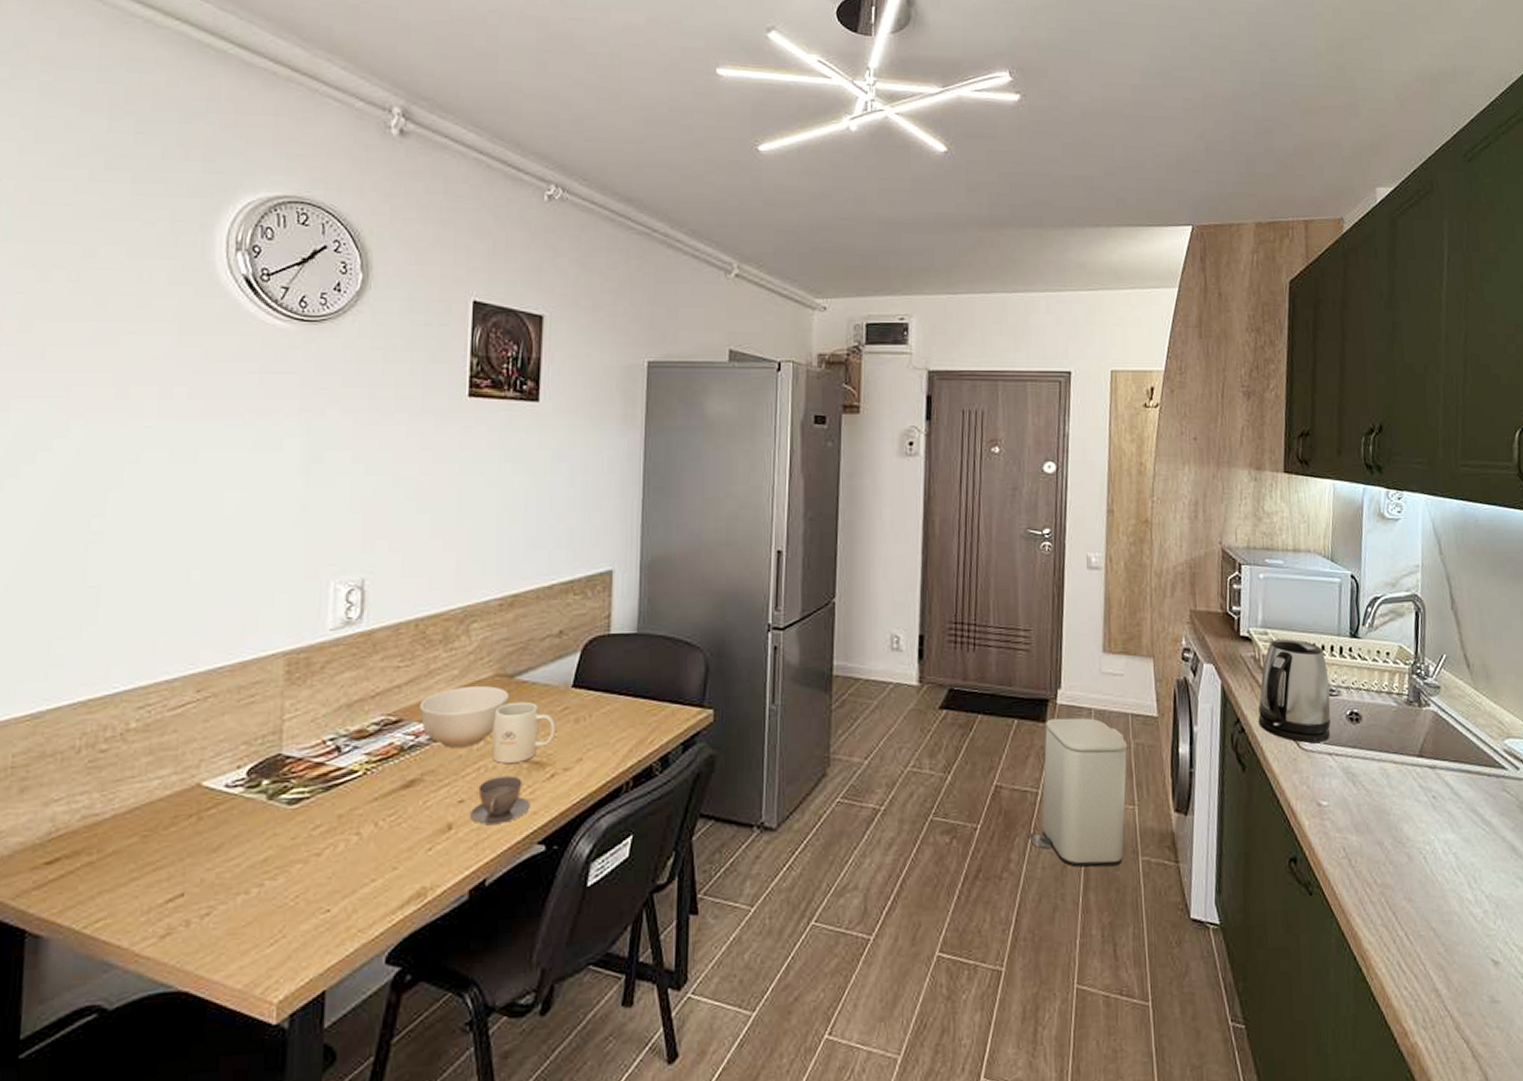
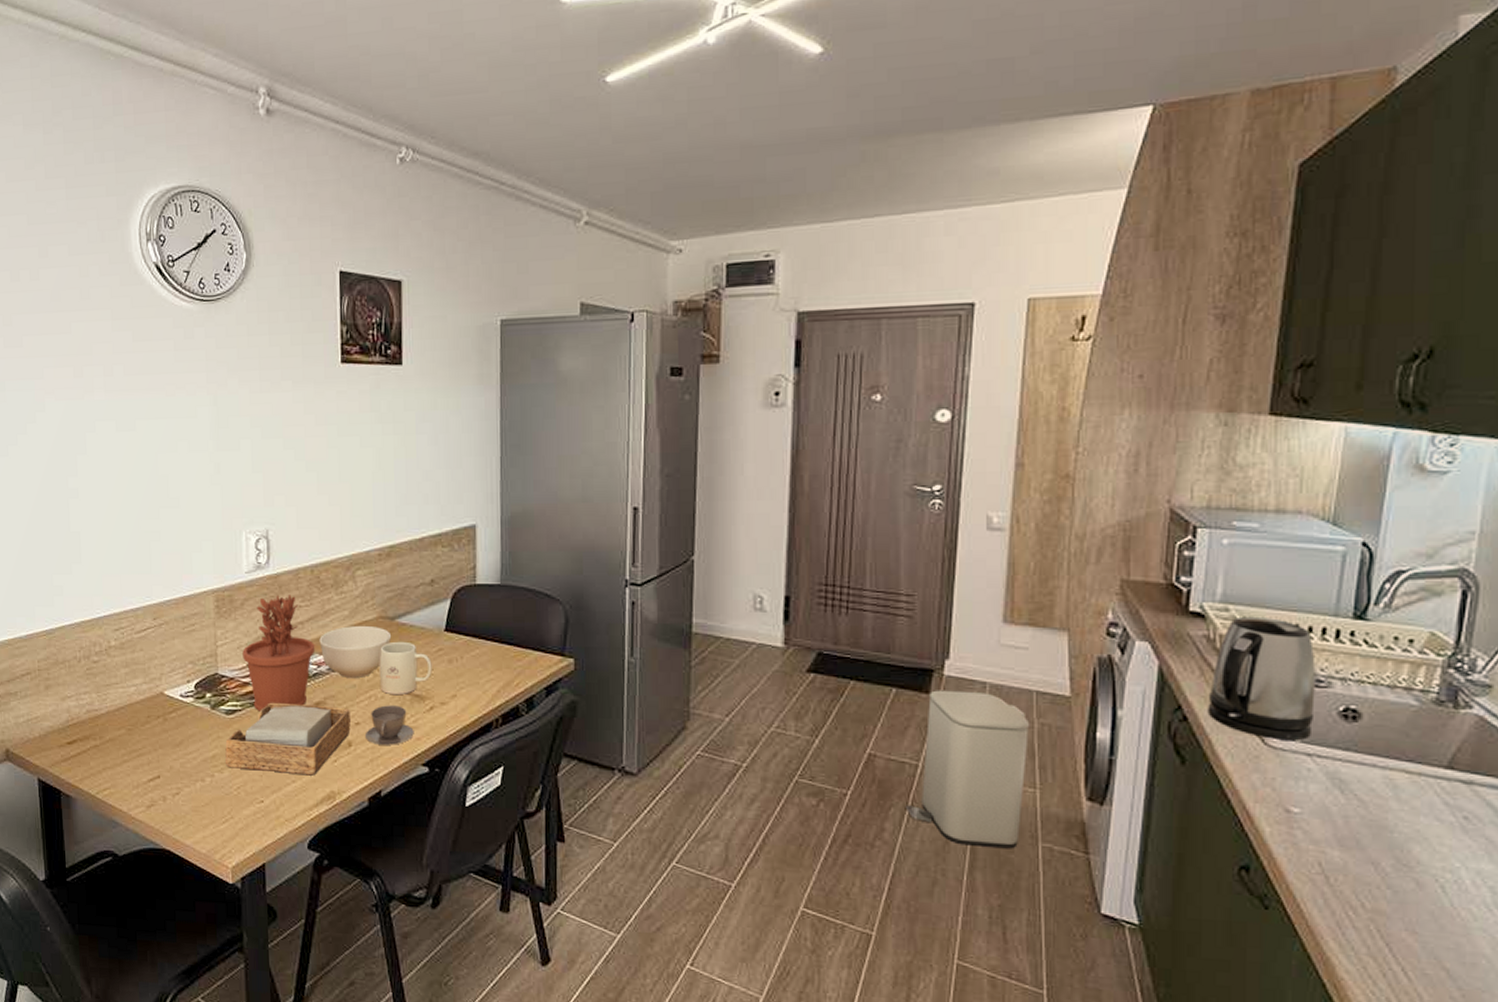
napkin holder: none [280,783,453,873] -> present [224,702,351,776]
flower pot: none [317,654,414,797] -> present [242,595,316,711]

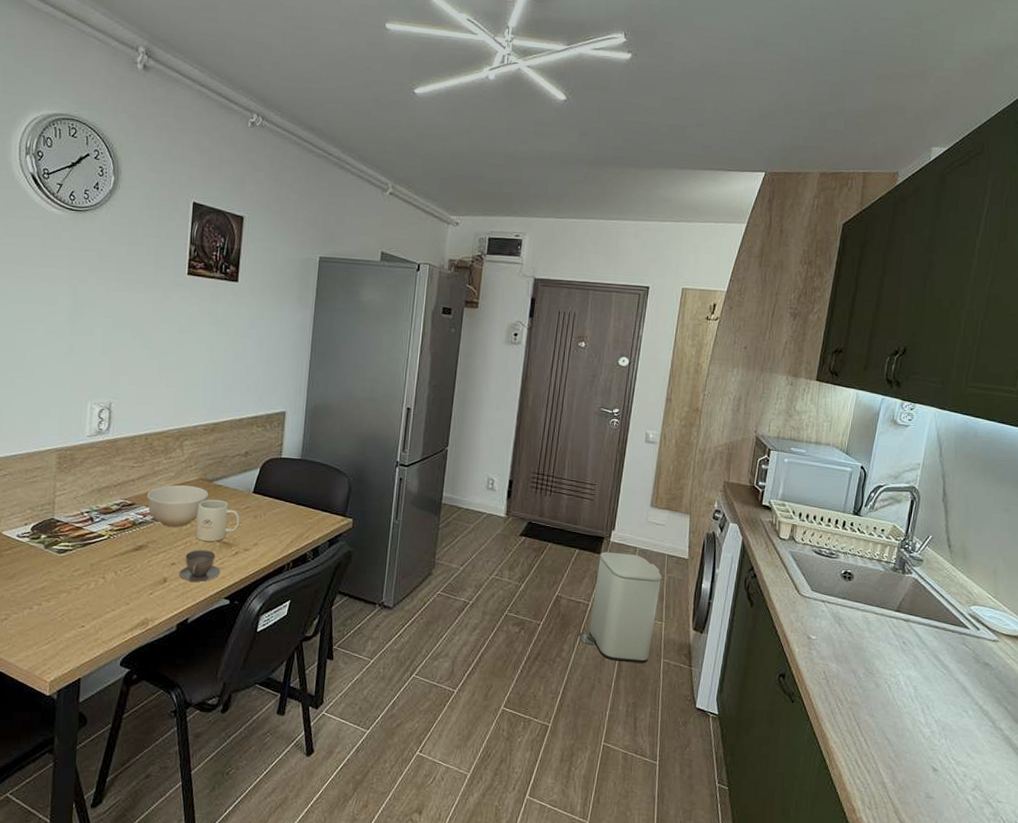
napkin holder: present [224,702,351,776] -> none [52,544,168,605]
flower pot: present [242,595,316,711] -> none [78,456,143,552]
kettle: present [1207,616,1316,741] -> none [768,510,831,593]

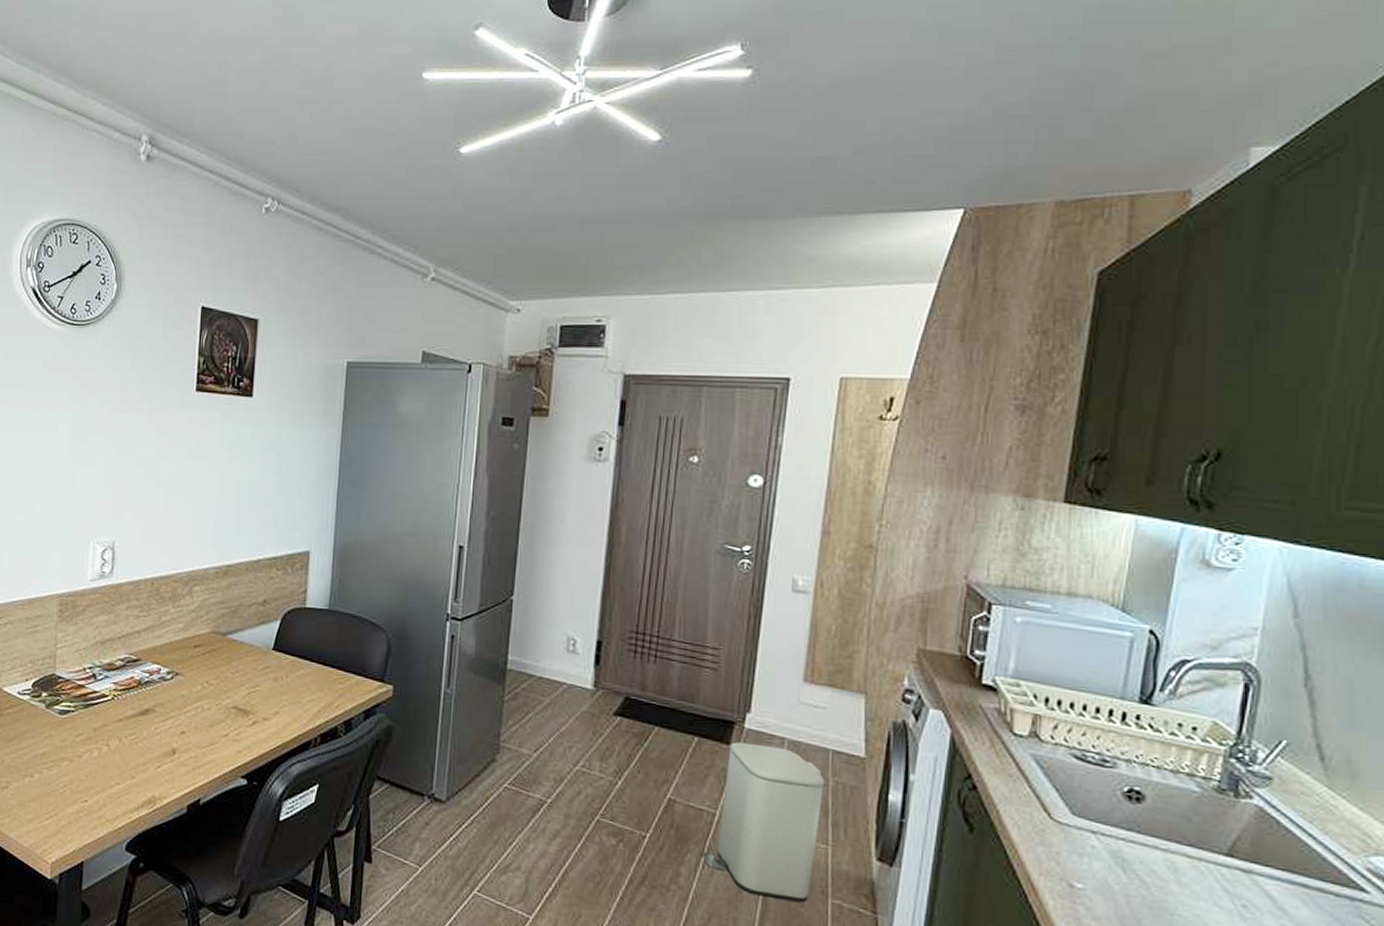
bowl: present [147,484,209,528] -> none [153,638,222,689]
teacup: present [178,550,220,582] -> none [189,716,236,756]
mug: present [195,499,240,542] -> none [207,656,258,708]

